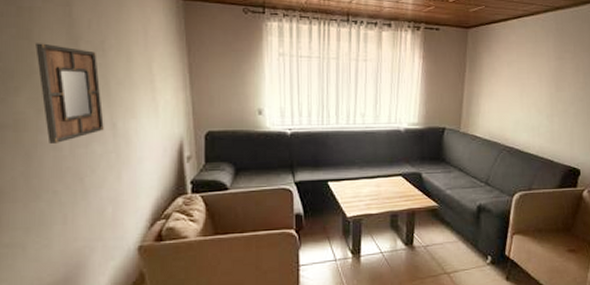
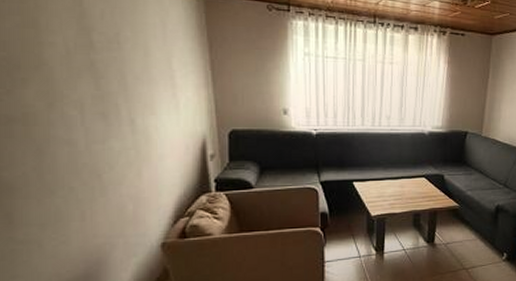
home mirror: present [36,43,104,143] -> none [43,32,122,139]

